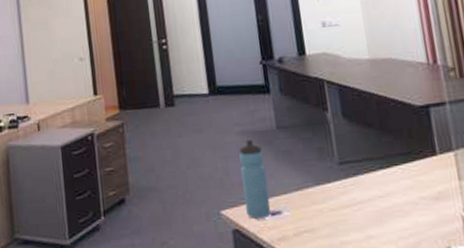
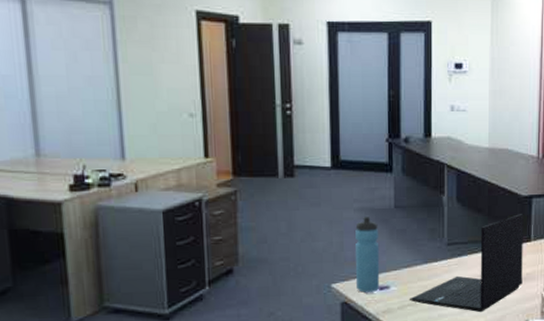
laptop: none [304,124,435,239] -> present [409,213,524,313]

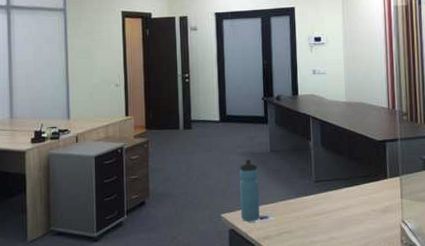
laptop: present [409,213,524,313] -> none [284,154,382,240]

